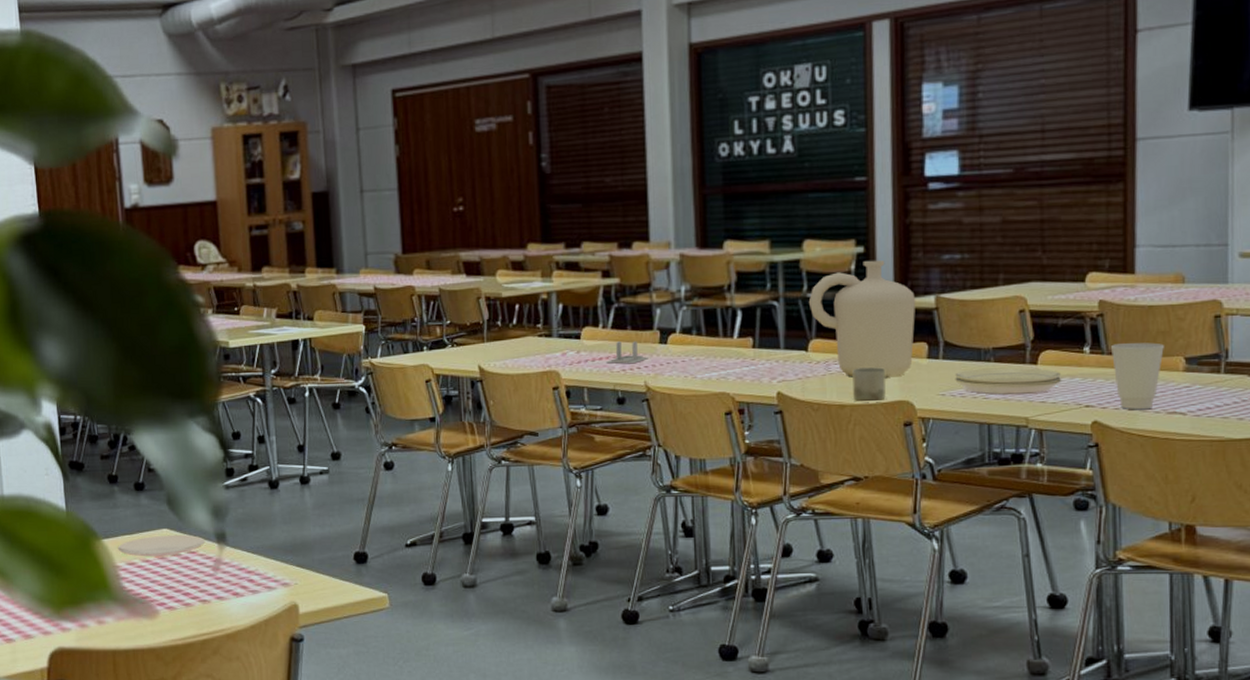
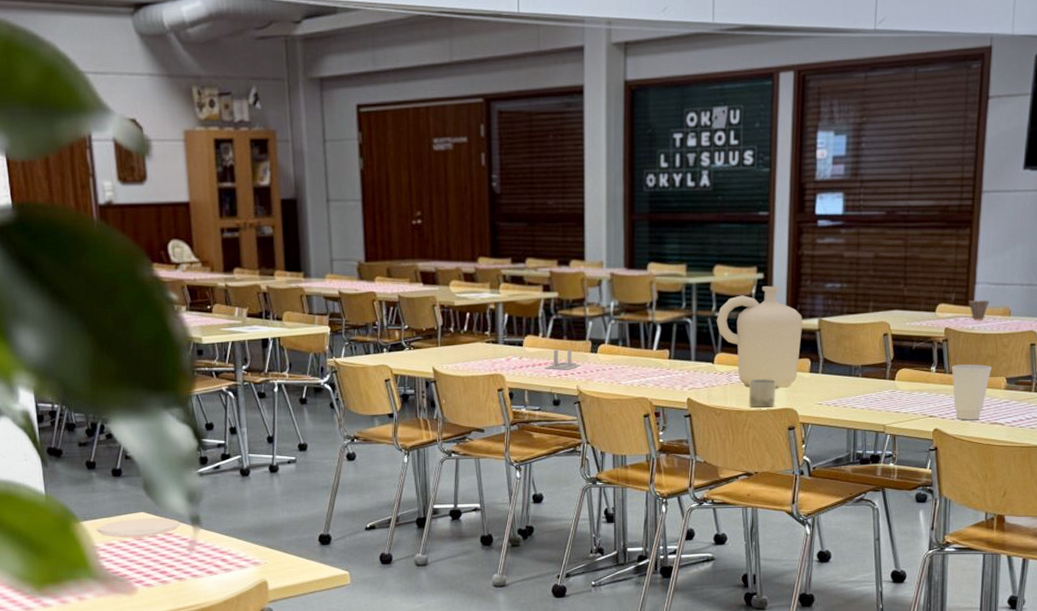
plate: present [955,367,1062,395] -> none [830,382,913,405]
cup: none [1128,266,1155,291] -> present [969,300,989,321]

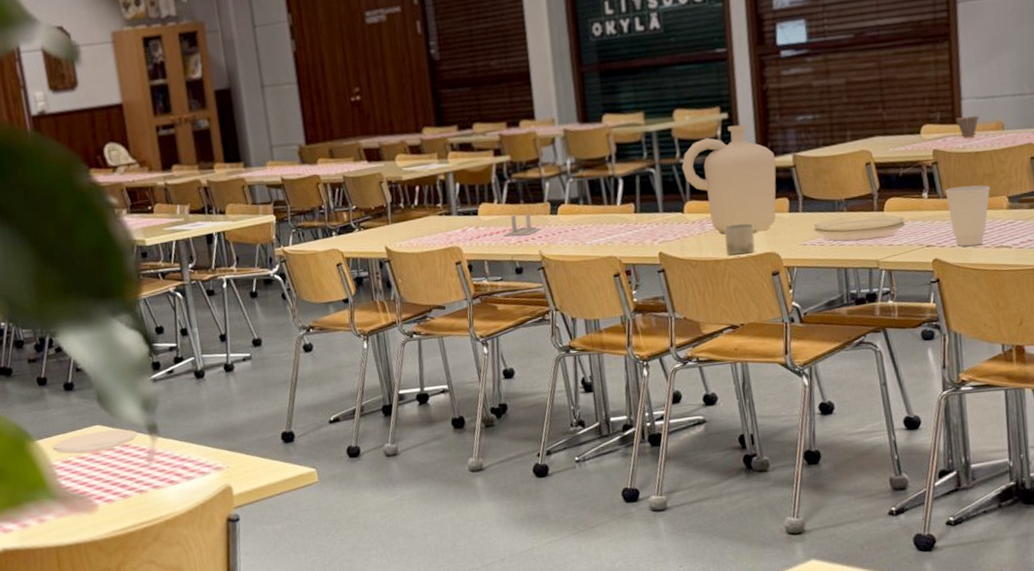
plate: none [830,382,913,405] -> present [813,215,906,242]

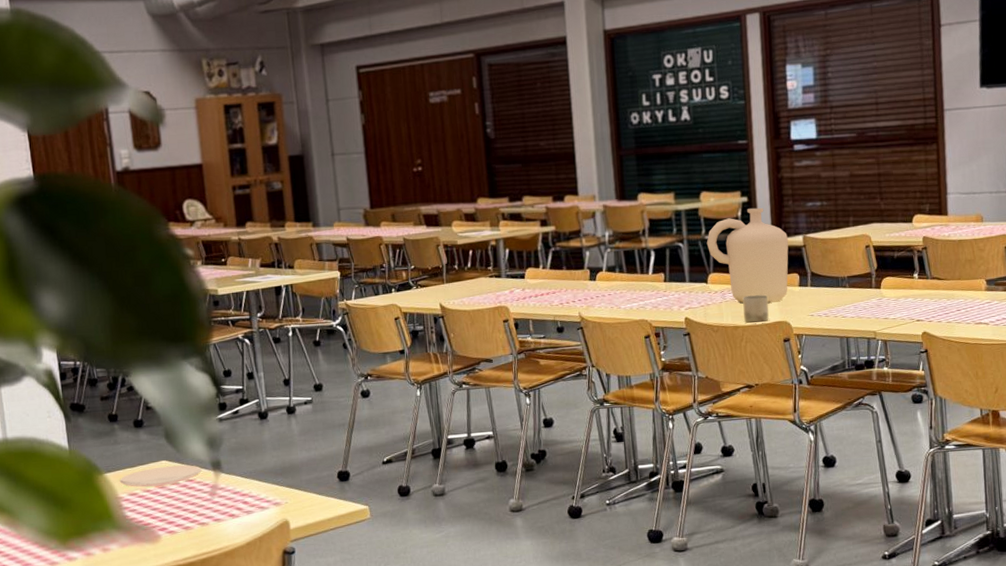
napkin holder: present [503,213,542,237] -> none [547,279,581,299]
plate: present [813,215,906,242] -> none [820,291,899,314]
cup: present [944,185,991,246] -> none [932,269,972,322]
cup: present [956,115,979,139] -> none [943,209,962,229]

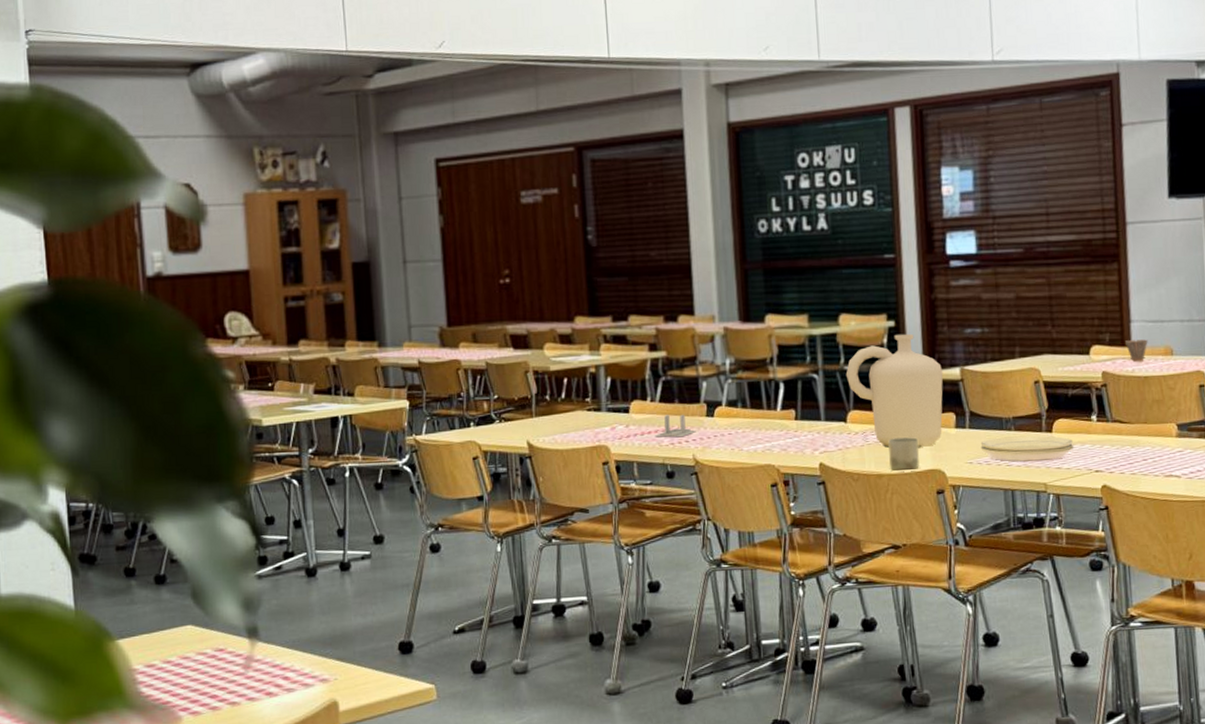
plate: present [120,465,202,488] -> none [135,630,235,658]
napkin holder: none [547,279,581,299] -> present [655,414,696,438]
plate: none [820,291,899,314] -> present [980,435,1075,462]
cup: none [943,209,962,229] -> present [1125,339,1148,363]

